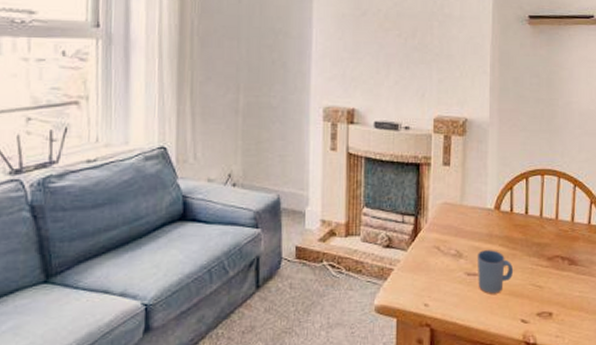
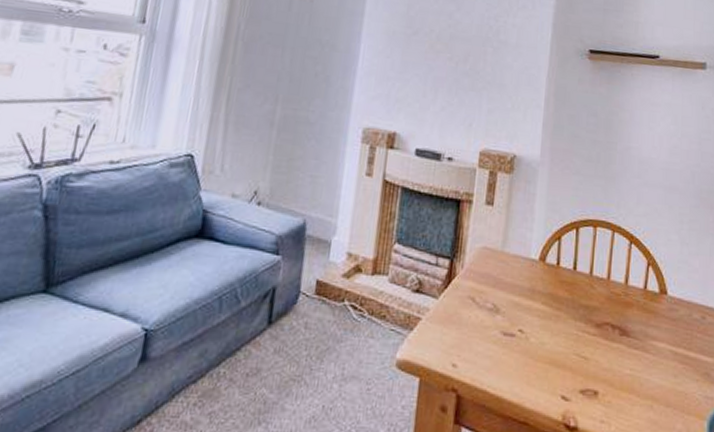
mug: present [477,250,514,294] -> none [514,307,557,361]

